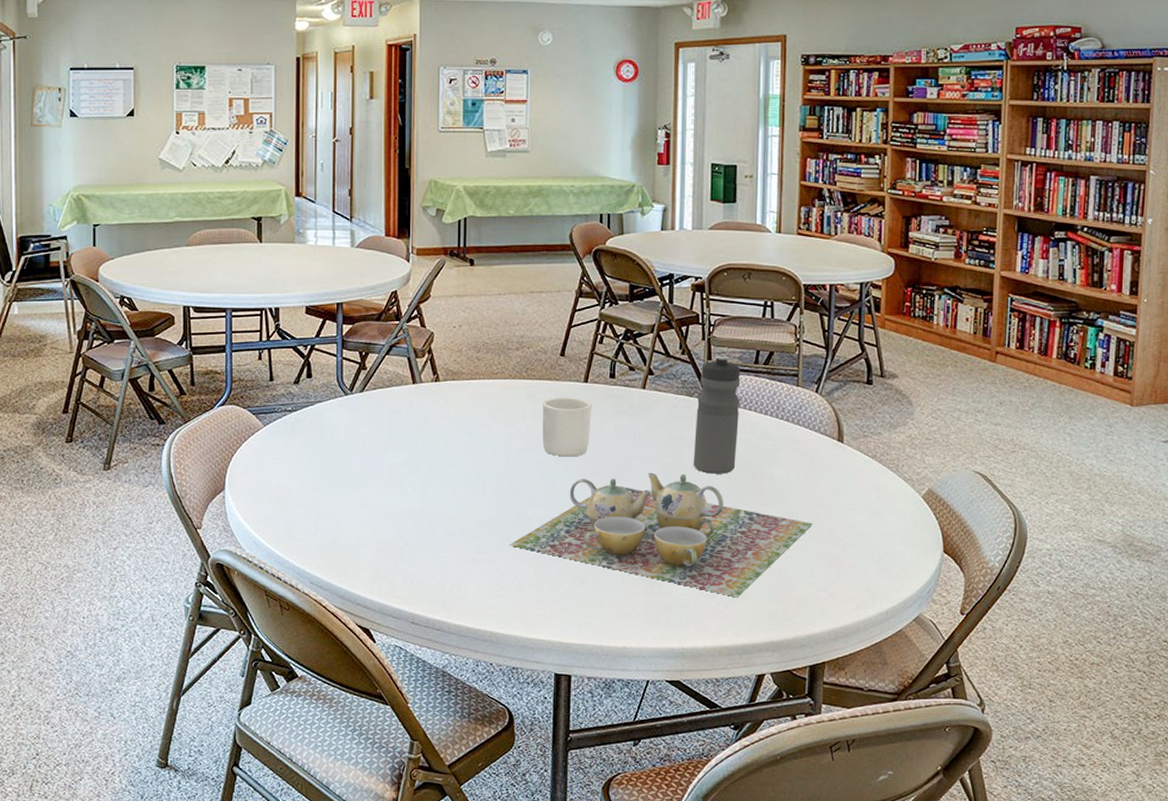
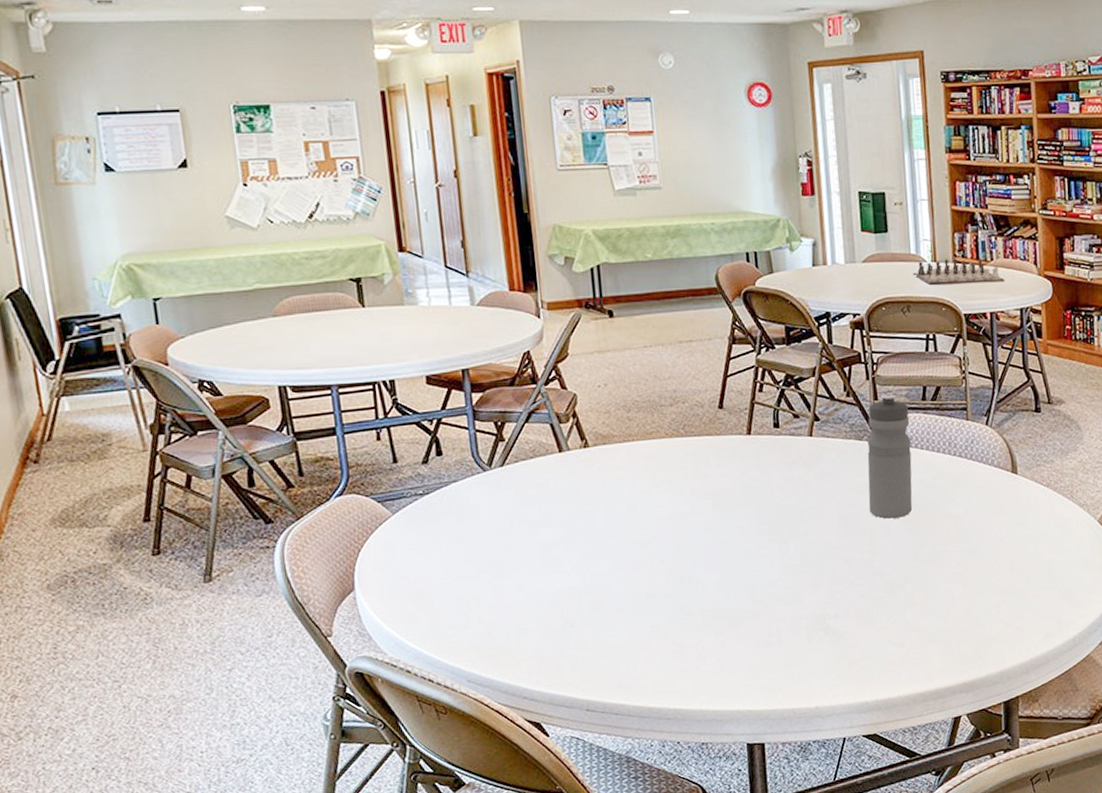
tea set: present [509,472,813,598] -> none [684,521,995,643]
mug: present [542,397,592,457] -> none [704,451,759,516]
chess set: none [756,228,848,256] -> present [912,256,1005,285]

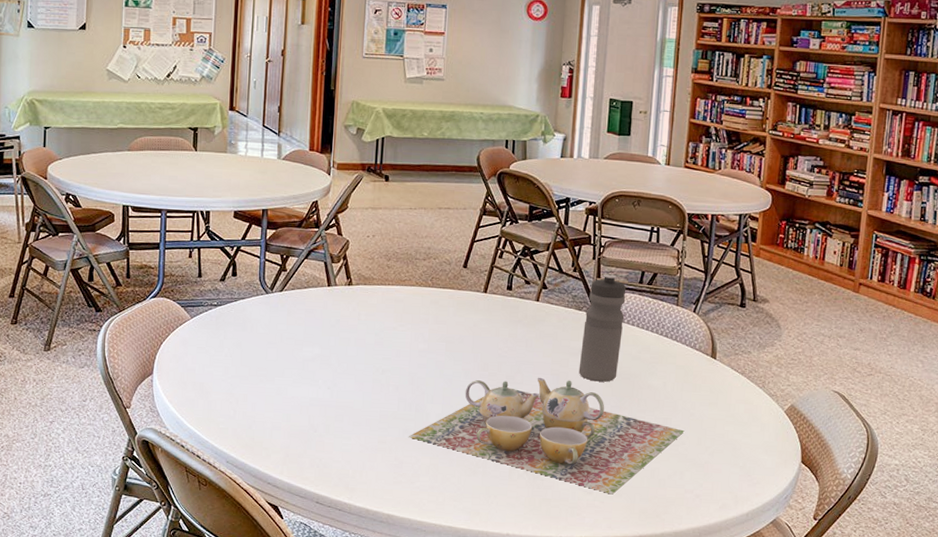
tea set: none [684,521,995,643] -> present [408,377,685,495]
chess set: present [912,256,1005,285] -> none [647,162,729,189]

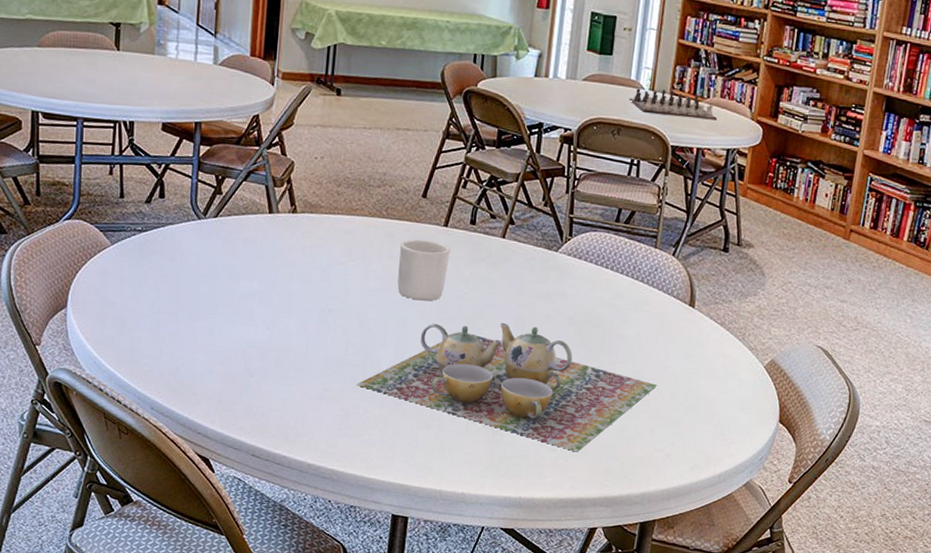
mug: none [443,305,490,360] -> present [397,239,450,301]
water bottle: present [578,274,627,382] -> none [545,210,601,330]
chess set: none [647,162,729,189] -> present [629,88,718,121]

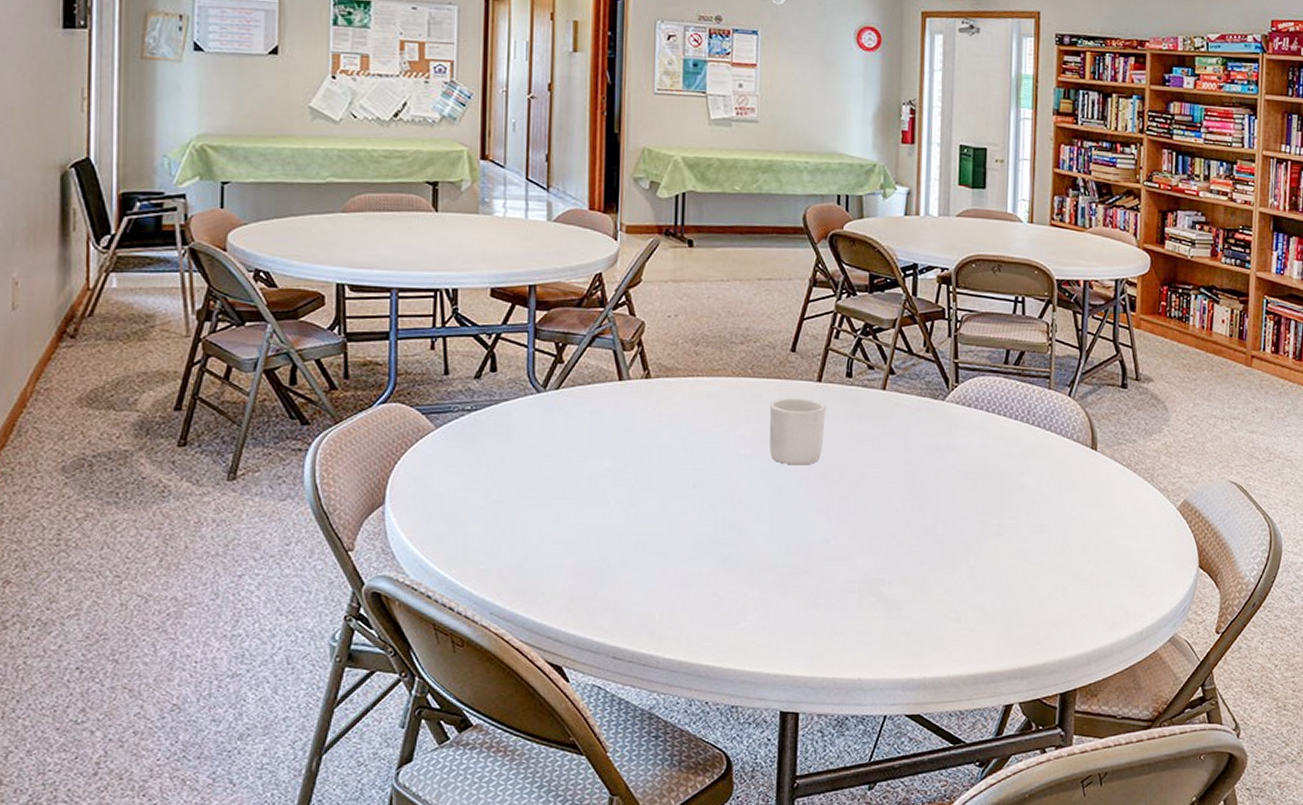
tea set: present [356,322,657,452] -> none [729,482,1065,621]
chess set: present [629,88,718,121] -> none [1007,219,1102,250]

